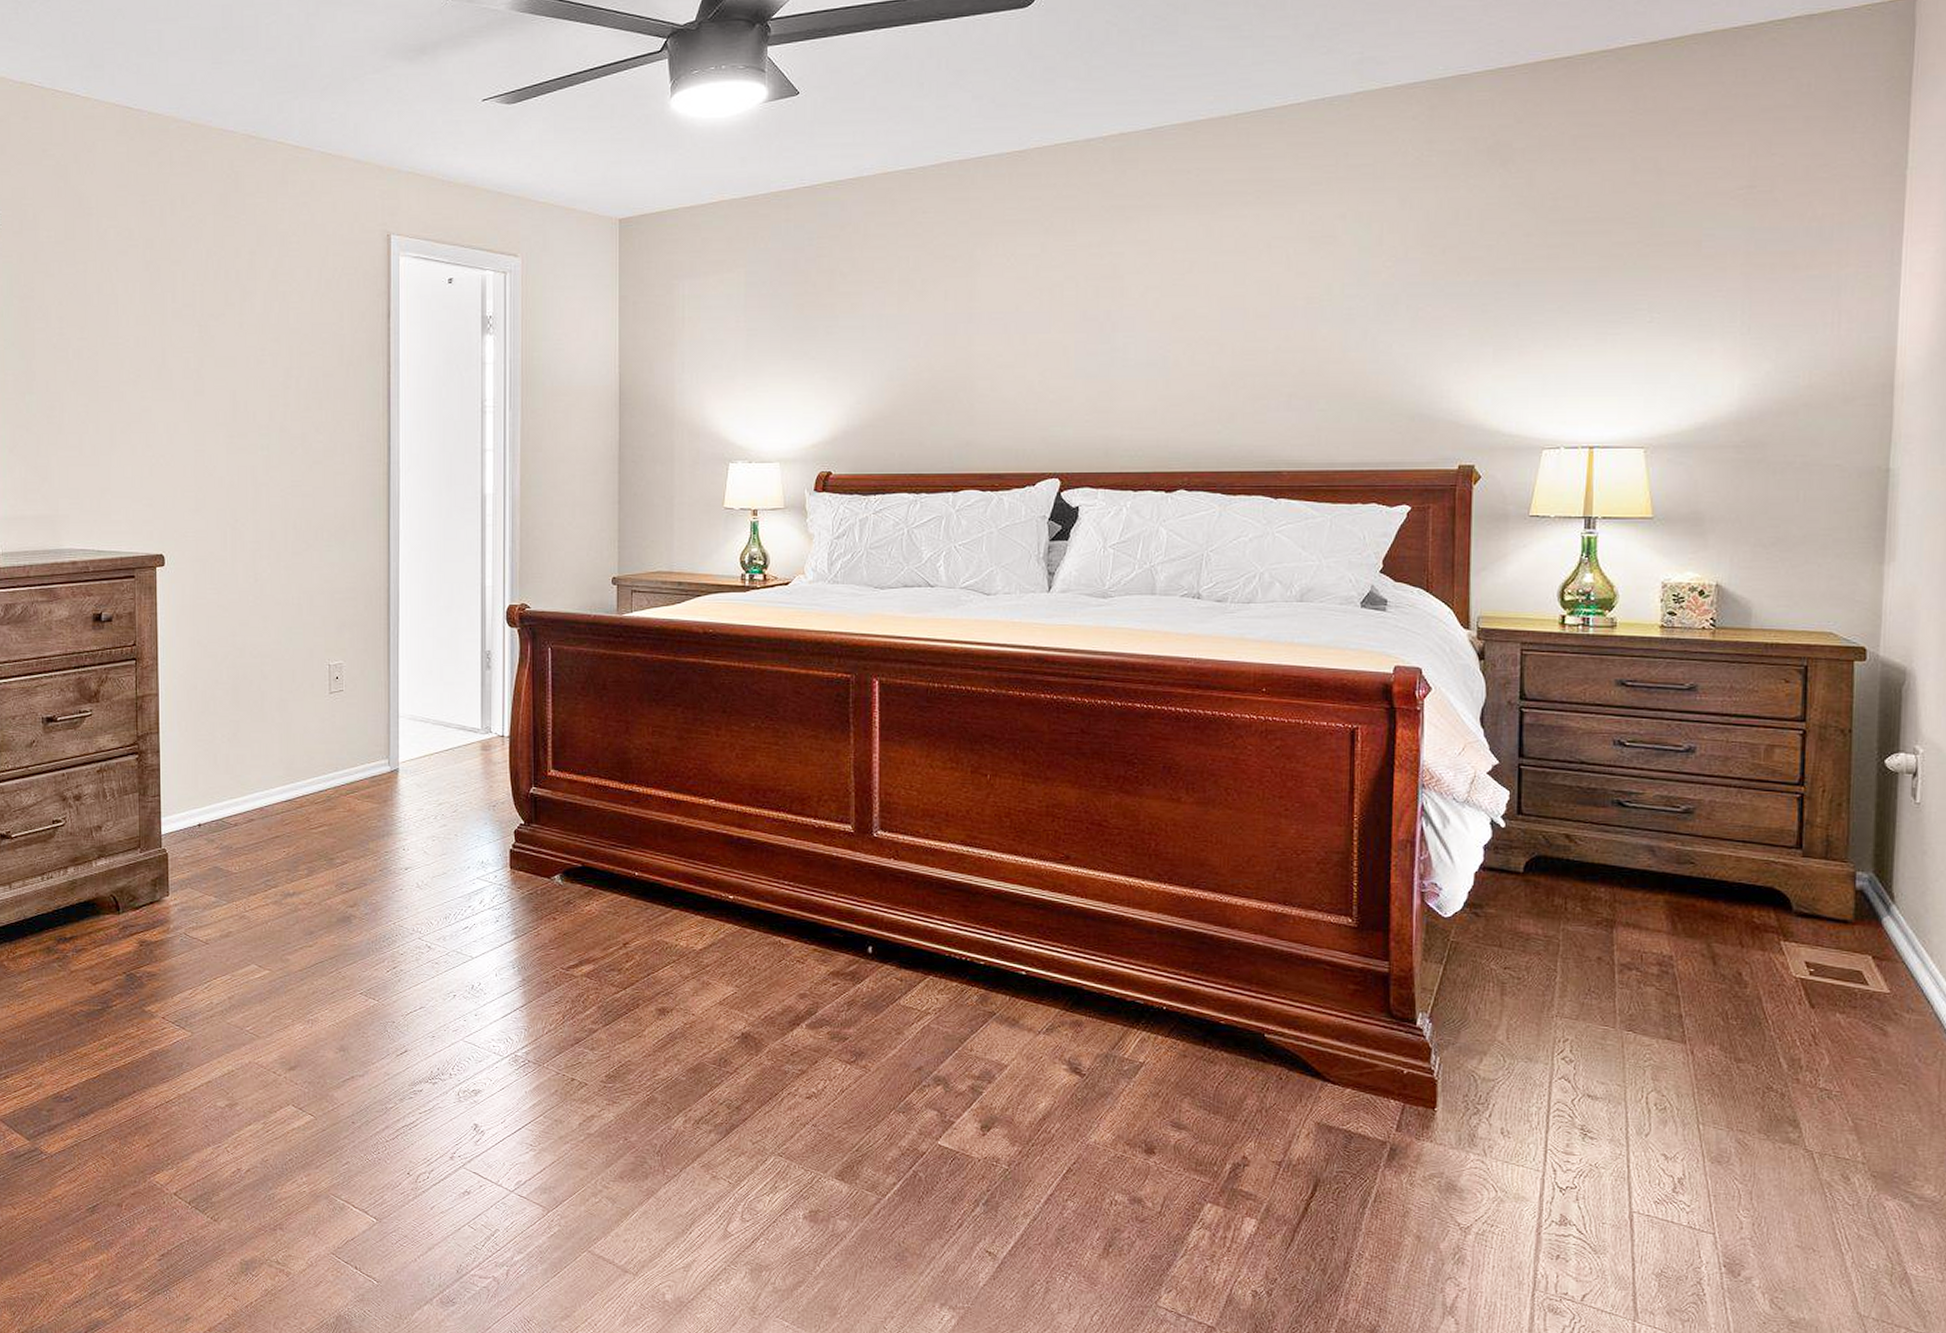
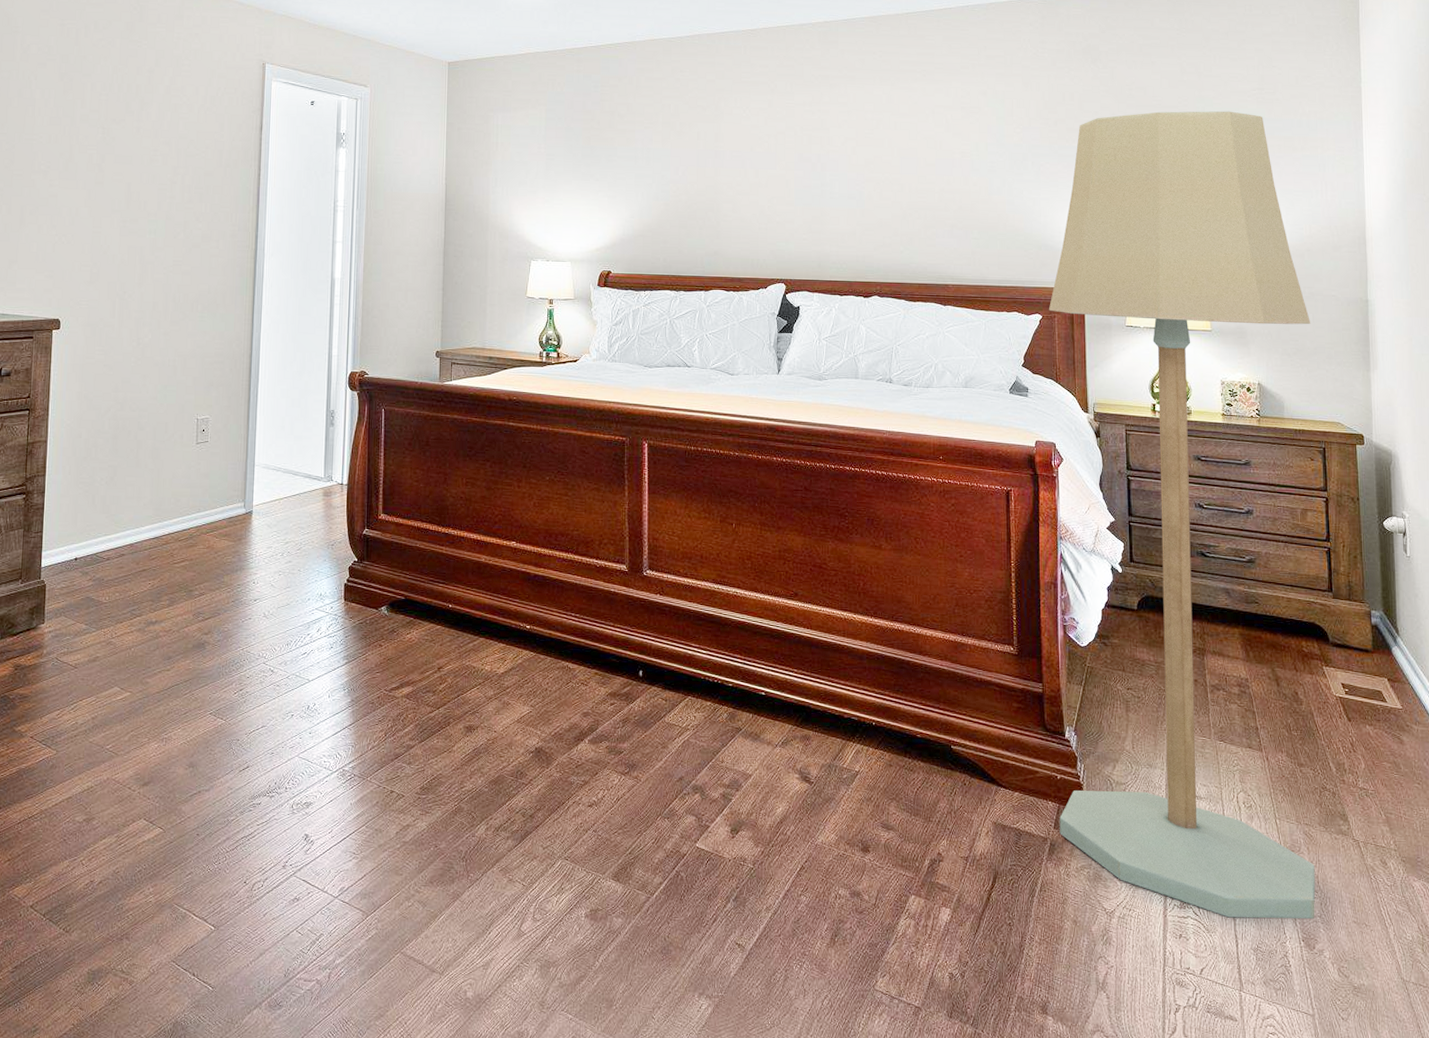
floor lamp: none [1403,220,1801,1241] -> present [1049,110,1316,919]

